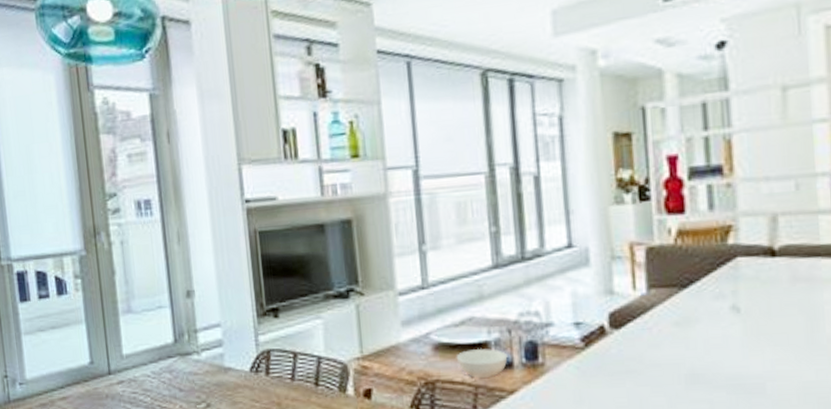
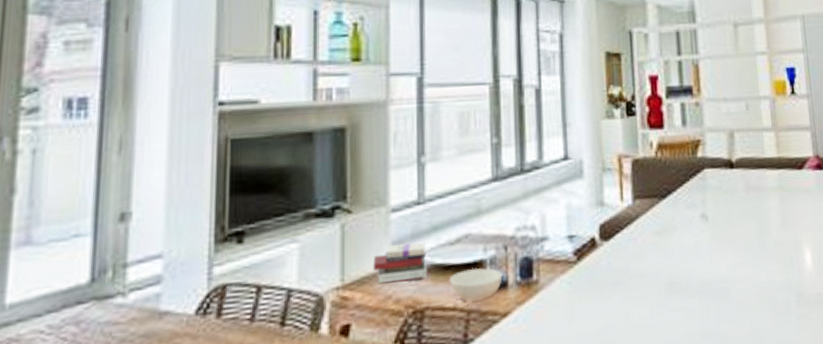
books: none [386,323,436,357] -> present [373,242,428,283]

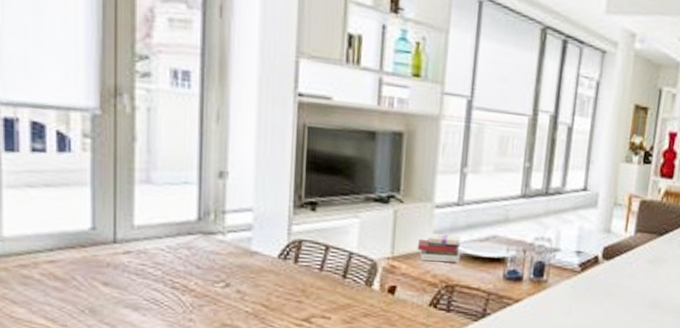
bowl: present [449,267,503,303] -> none [476,262,520,288]

